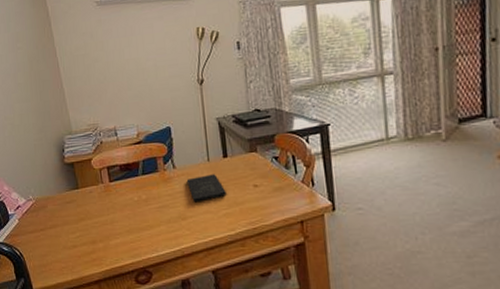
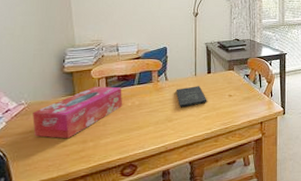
tissue box: none [41,178,129,239] -> present [32,86,123,139]

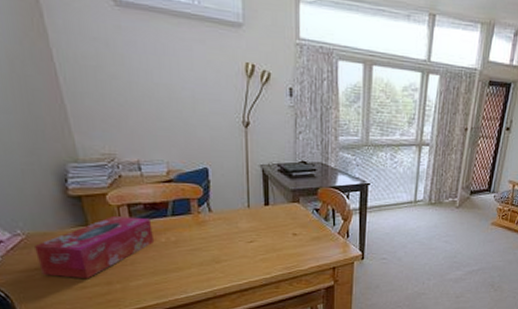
book: present [175,86,207,108] -> none [223,221,265,247]

